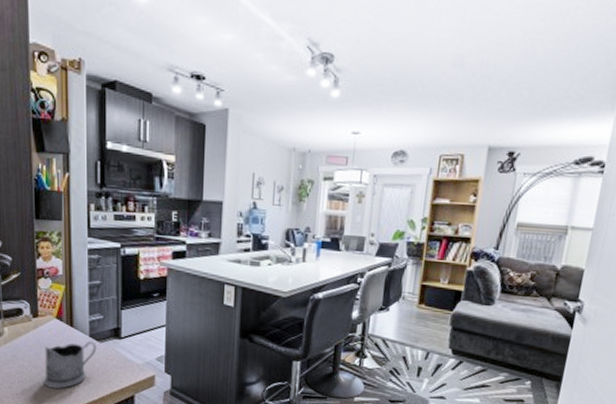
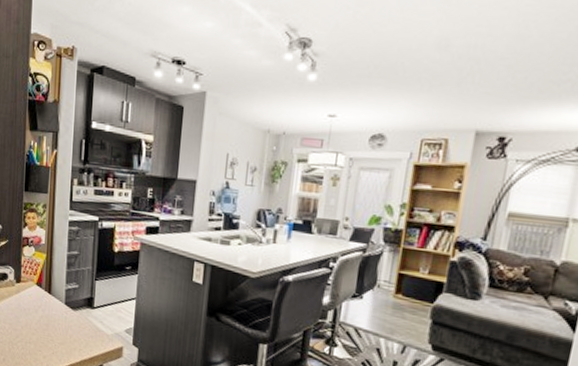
tea glass holder: present [43,341,97,389] -> none [21,308,71,353]

